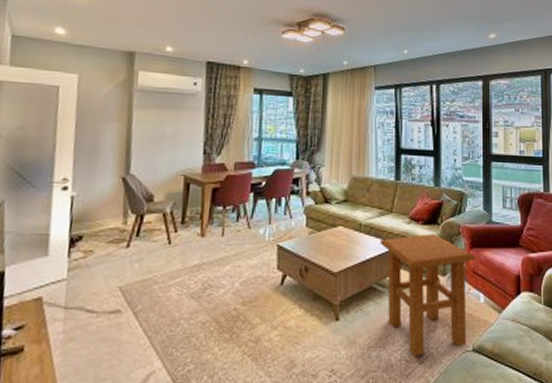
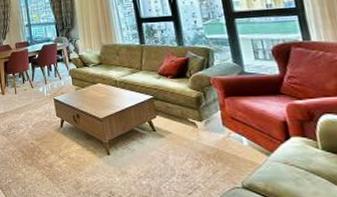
side table: present [379,234,476,356] -> none [134,86,235,188]

